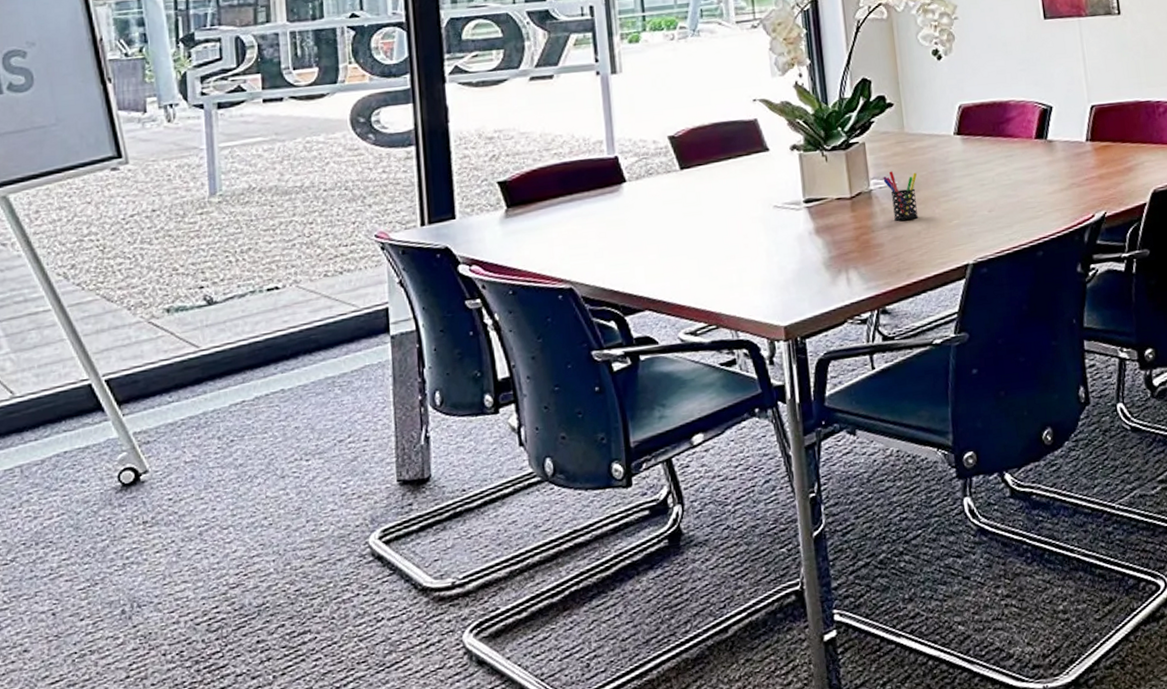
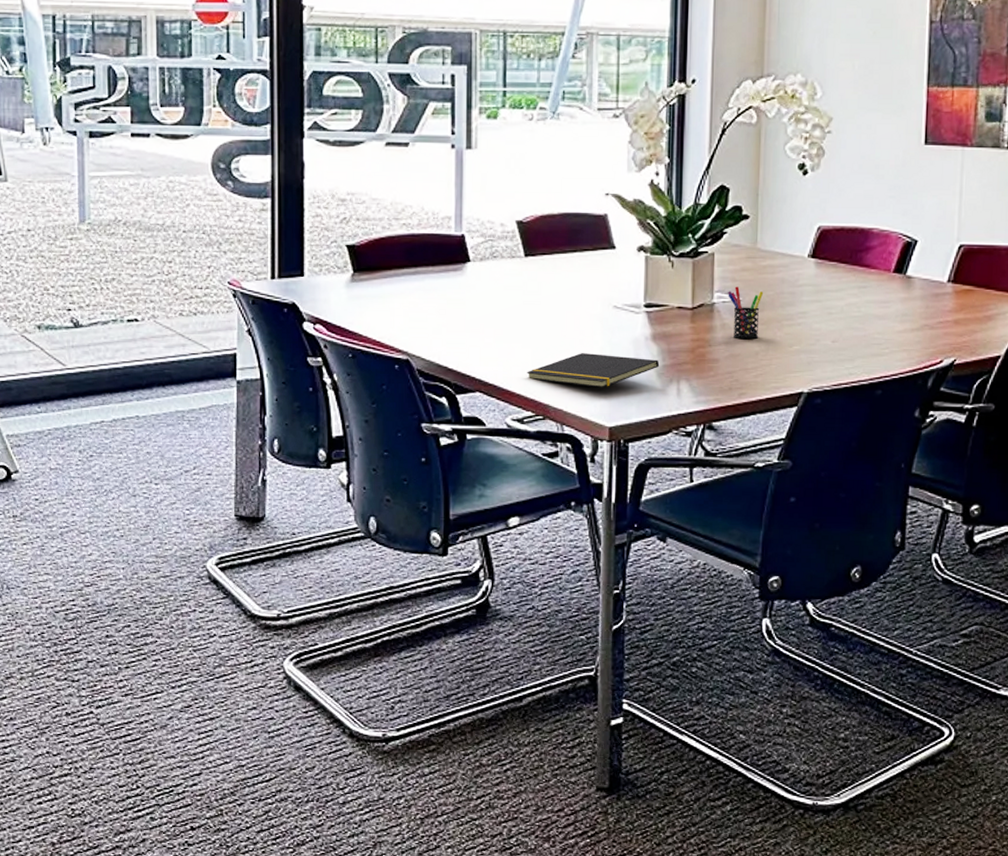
notepad: none [694,252,827,290] -> present [526,353,660,388]

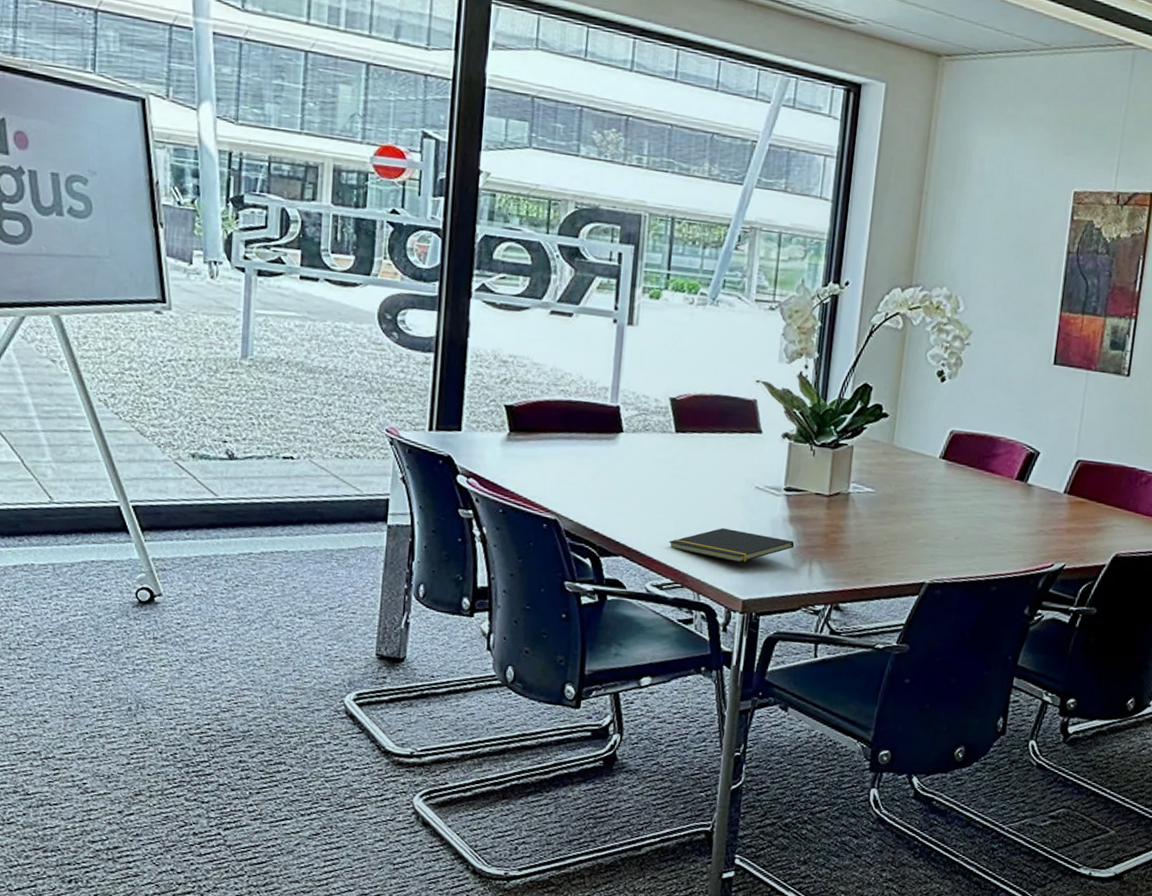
pen holder: present [728,286,764,339] -> none [863,479,896,529]

